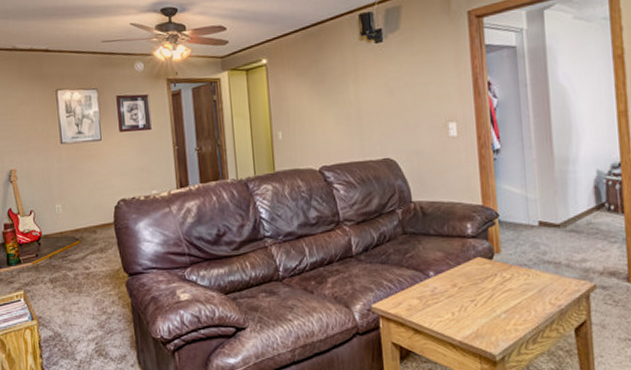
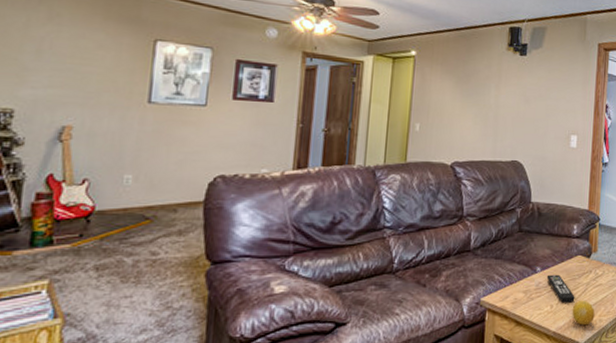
remote control: none [442,279,480,310] -> present [546,274,575,303]
fruit: none [478,306,508,335] -> present [572,300,595,326]

